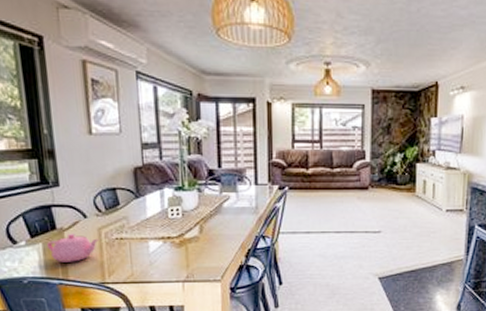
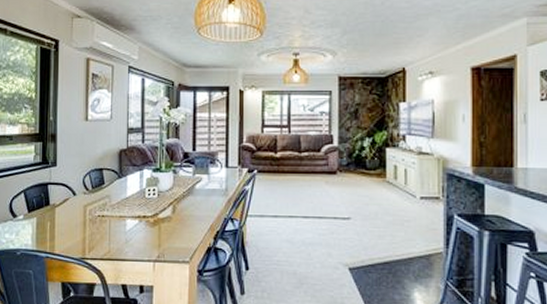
teapot: present [47,233,99,262] -> none [41,209,83,237]

